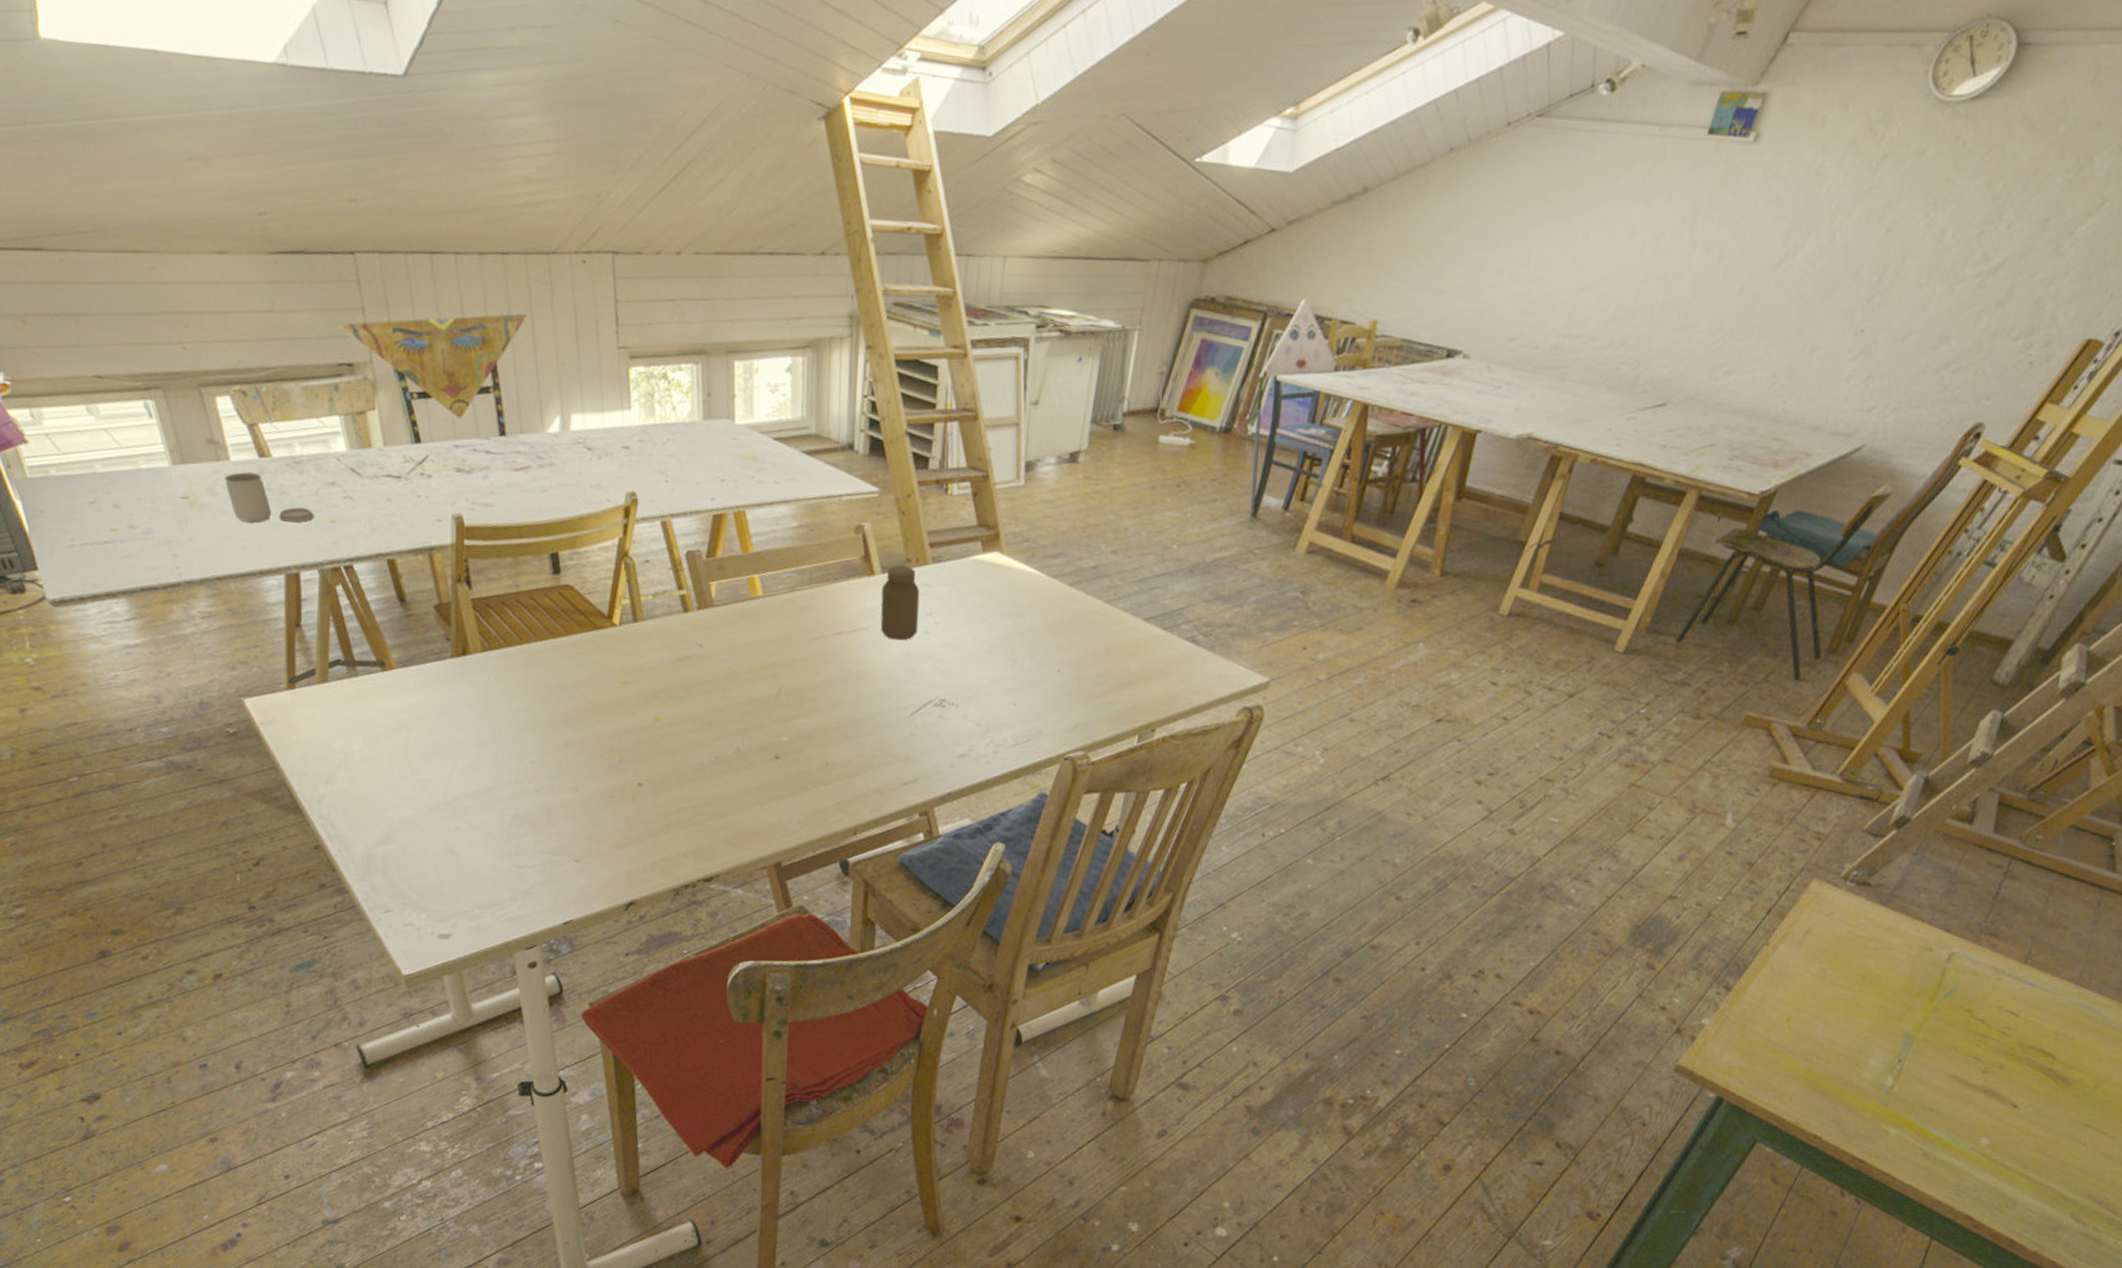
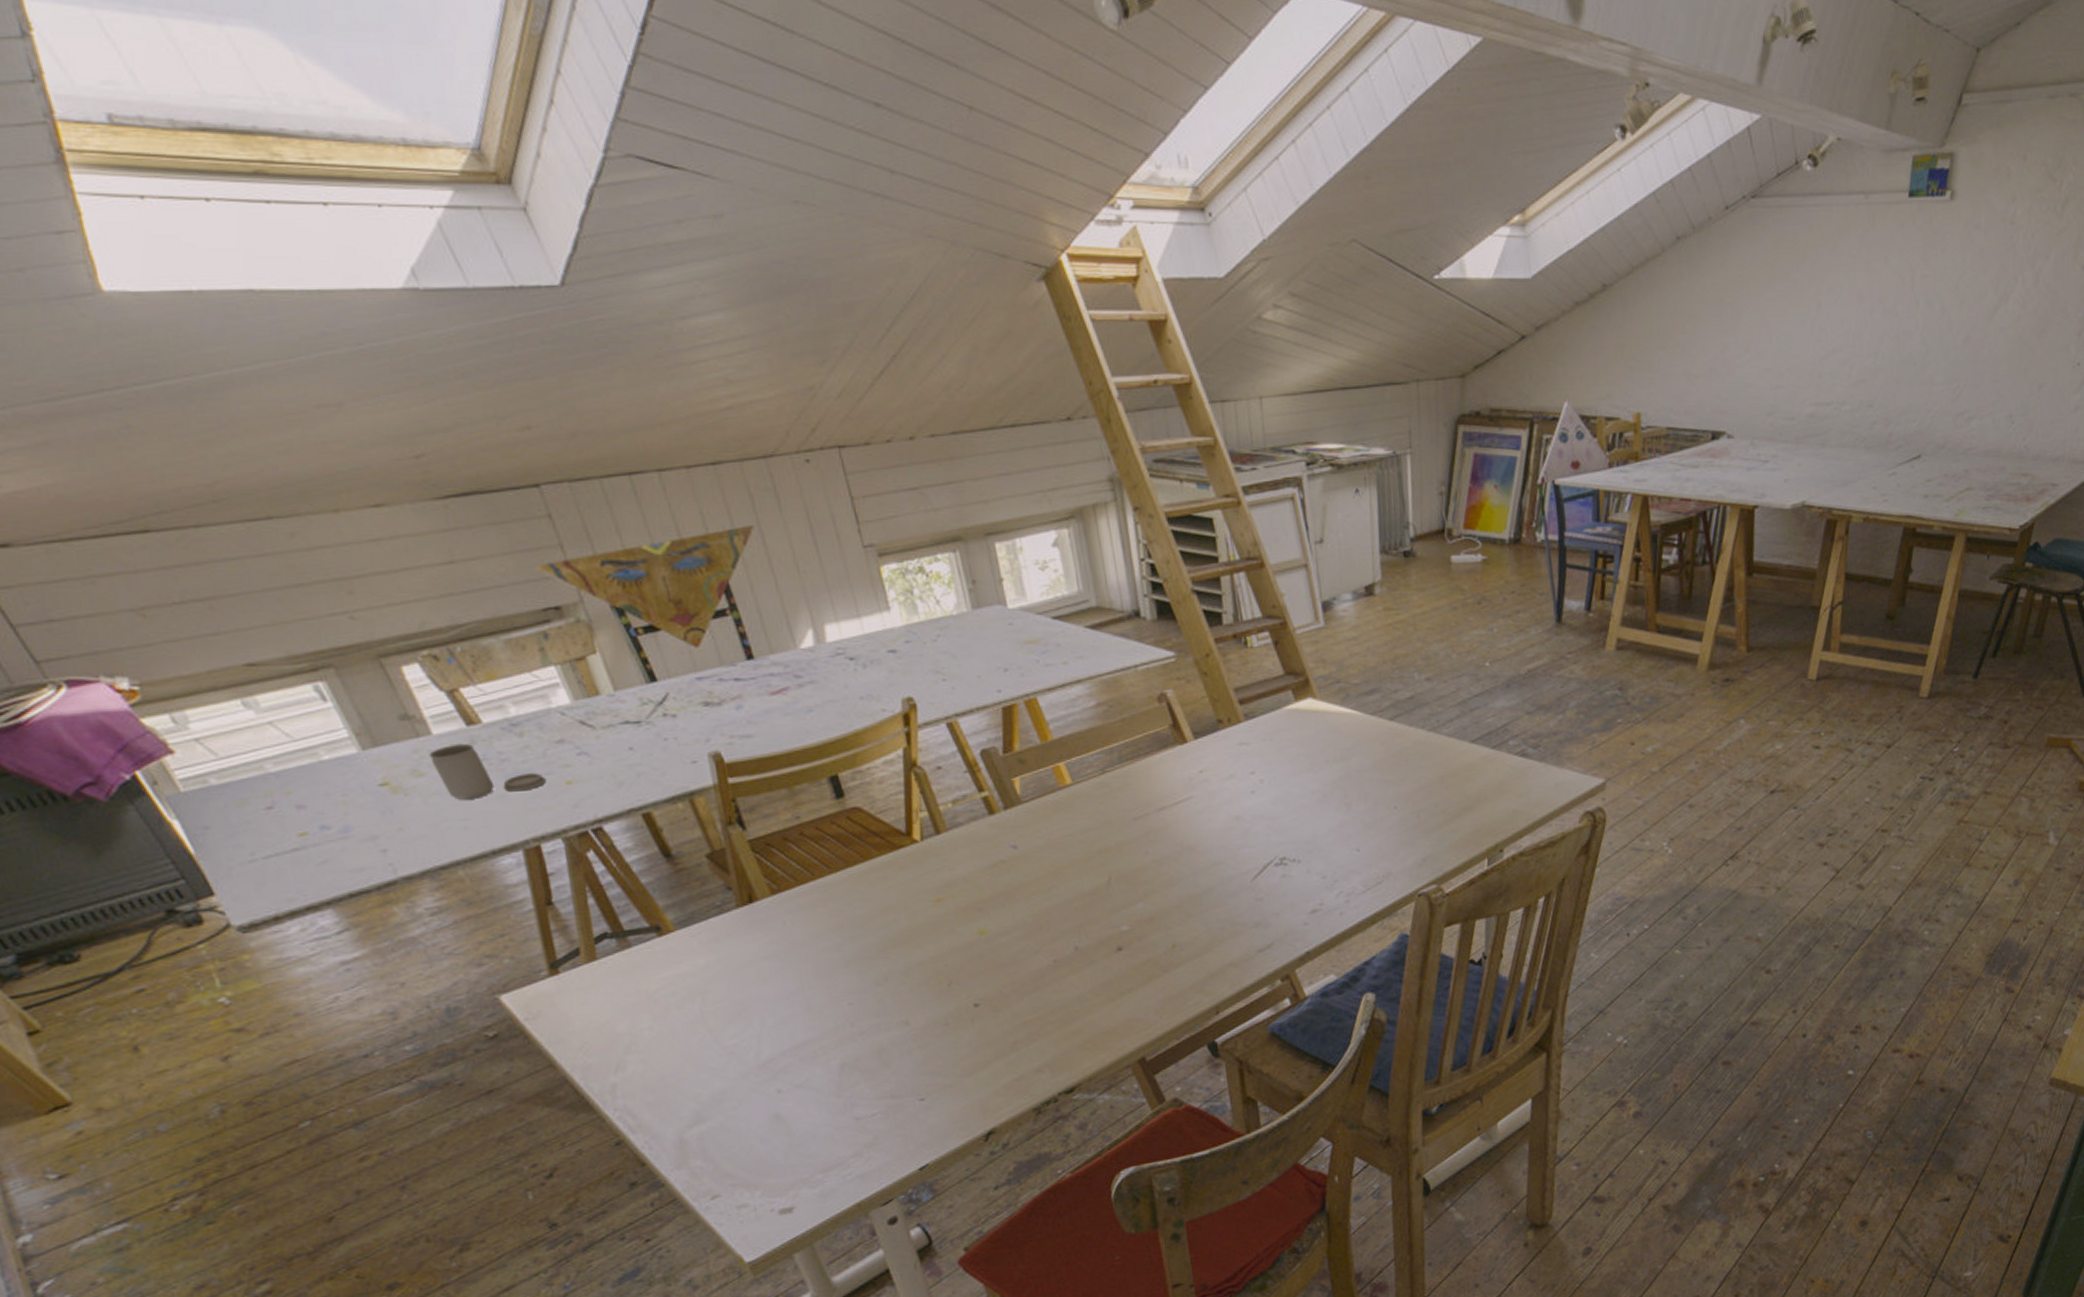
jar: present [880,565,920,641] -> none [1197,727,1244,806]

